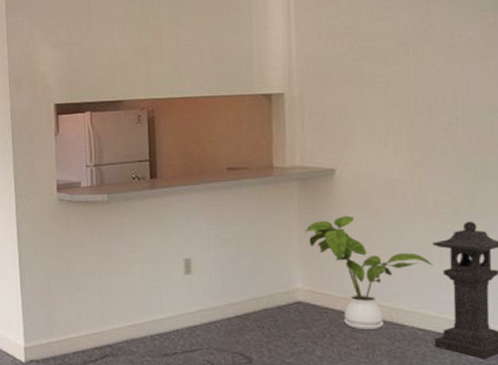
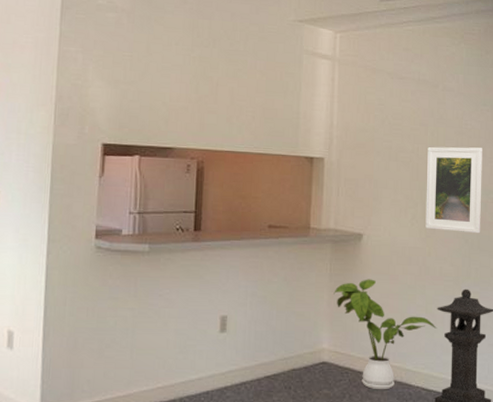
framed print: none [410,60,486,159] -> present [425,146,482,234]

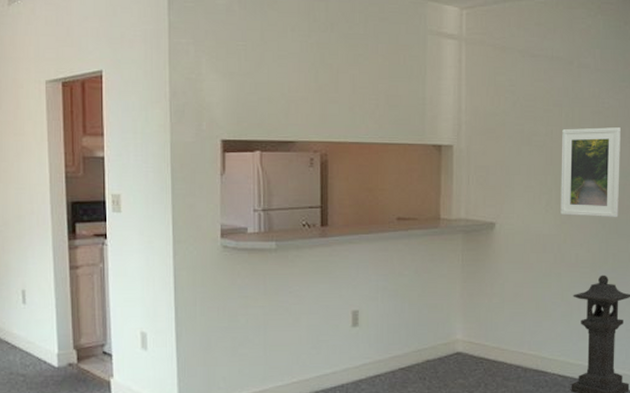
house plant: present [334,279,438,390] -> none [466,268,574,378]

